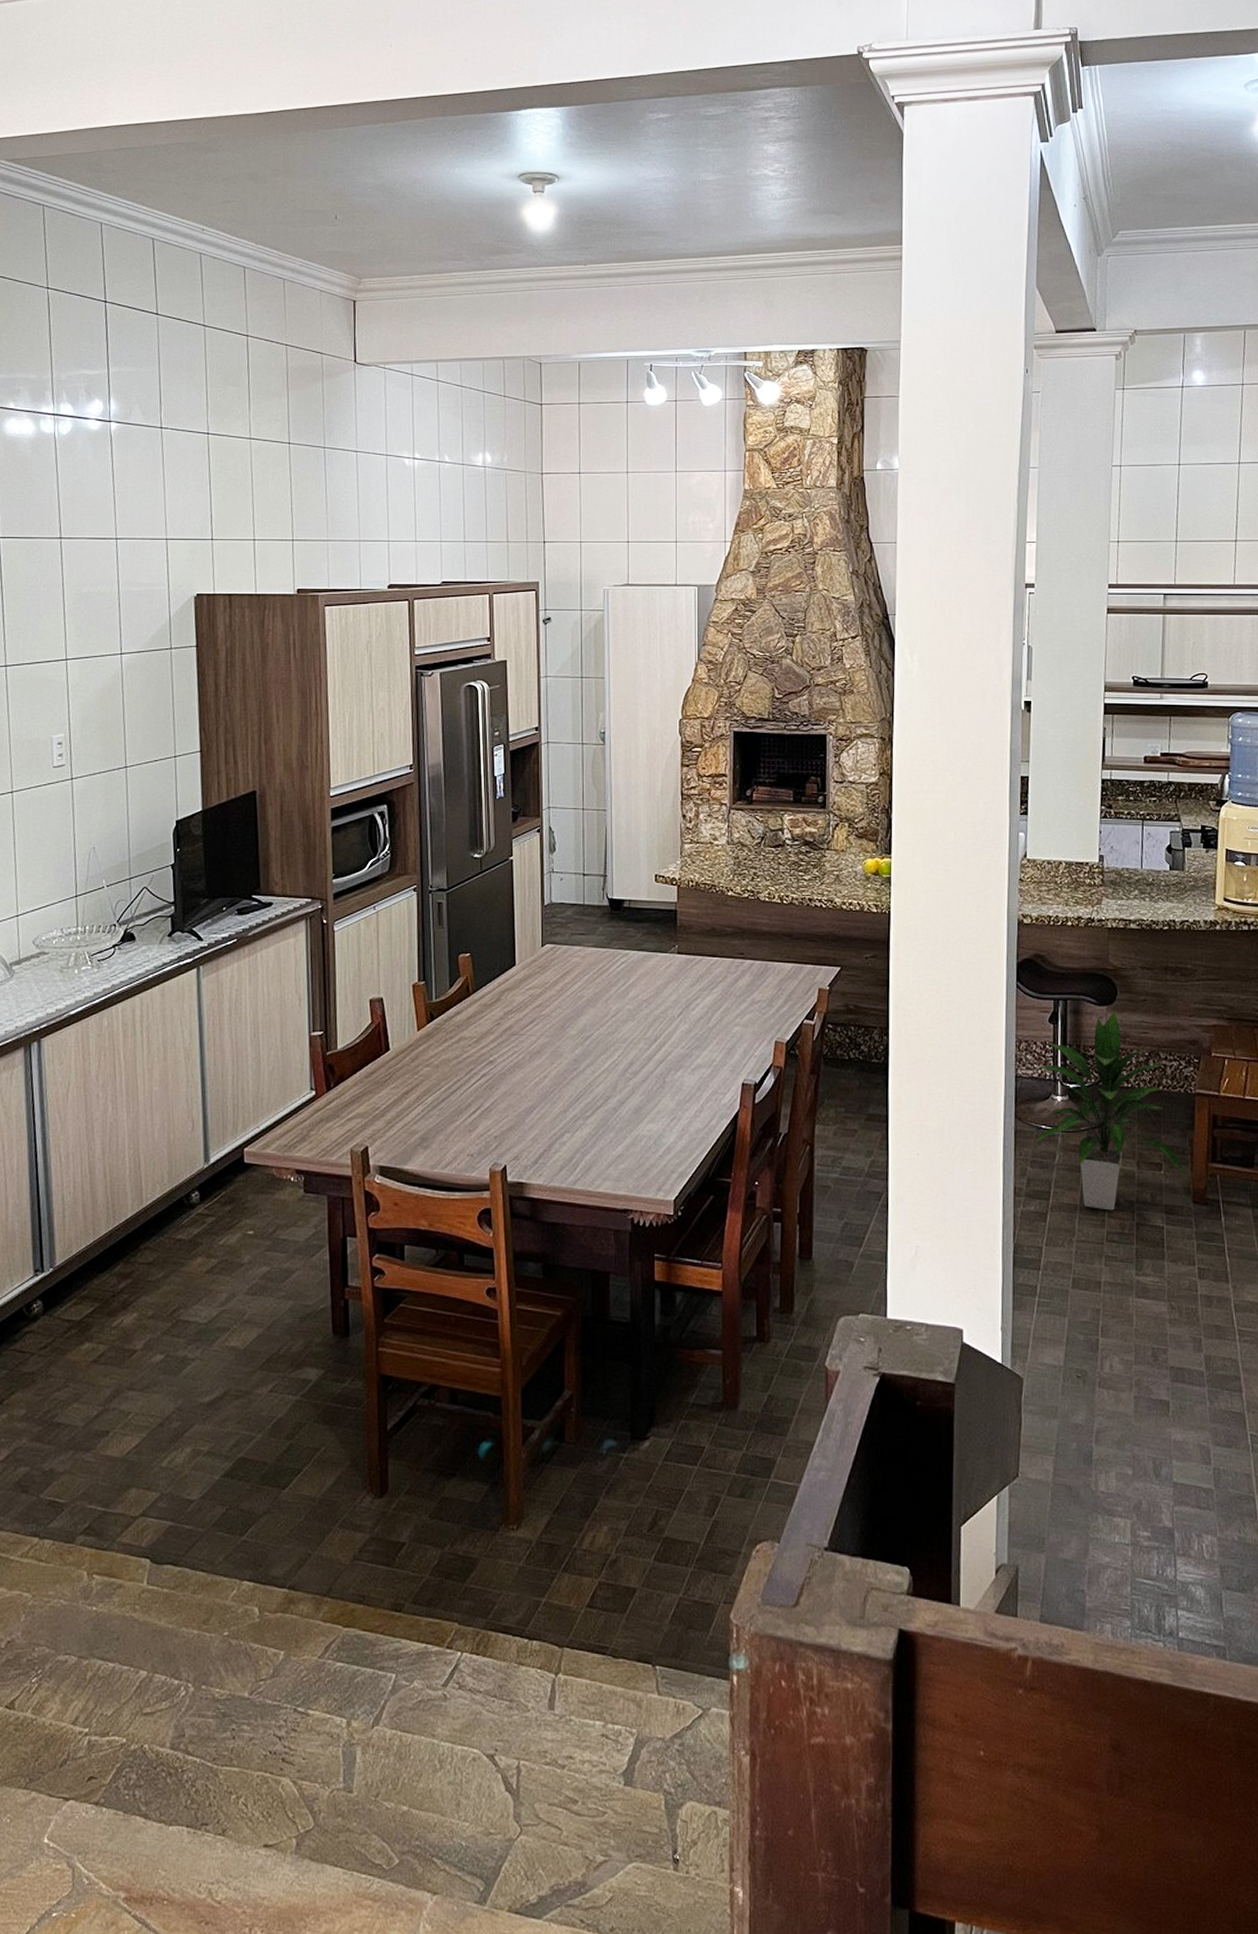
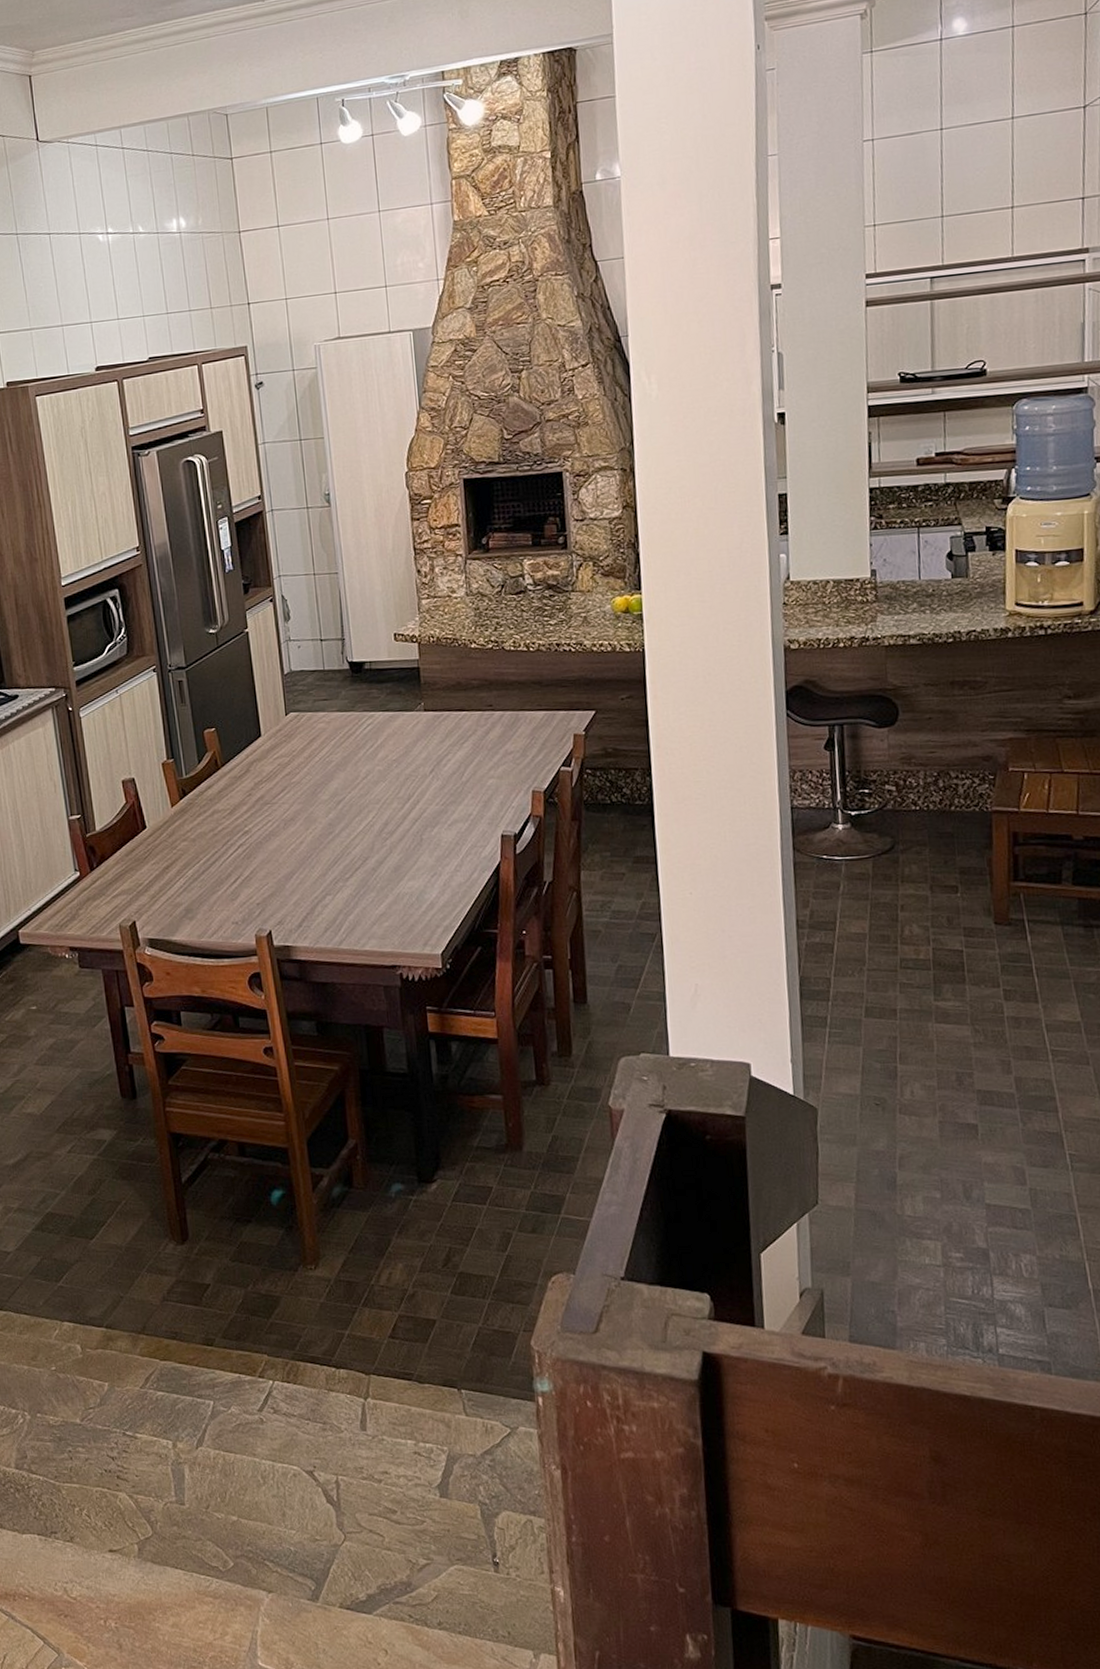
indoor plant: present [1034,1010,1187,1211] -> none [811,731,987,938]

